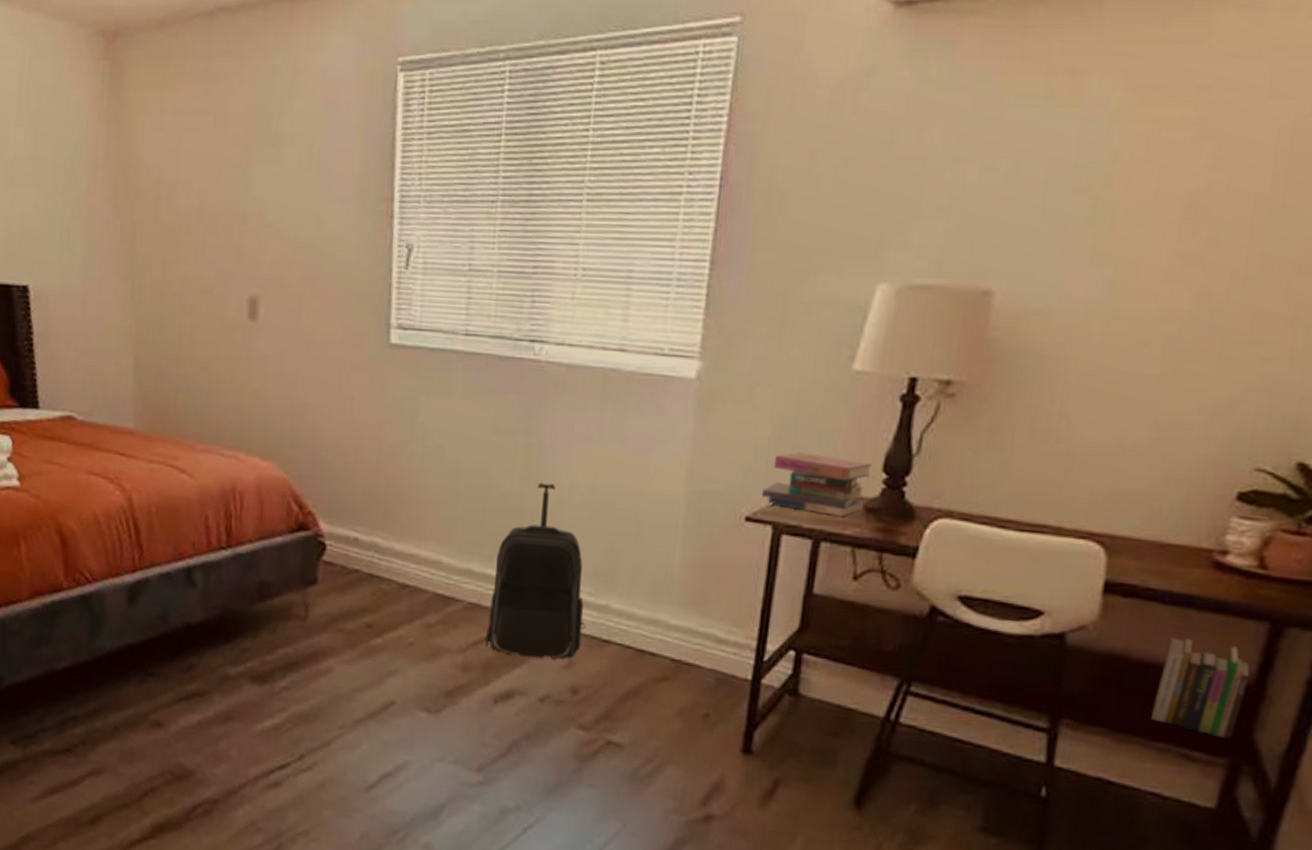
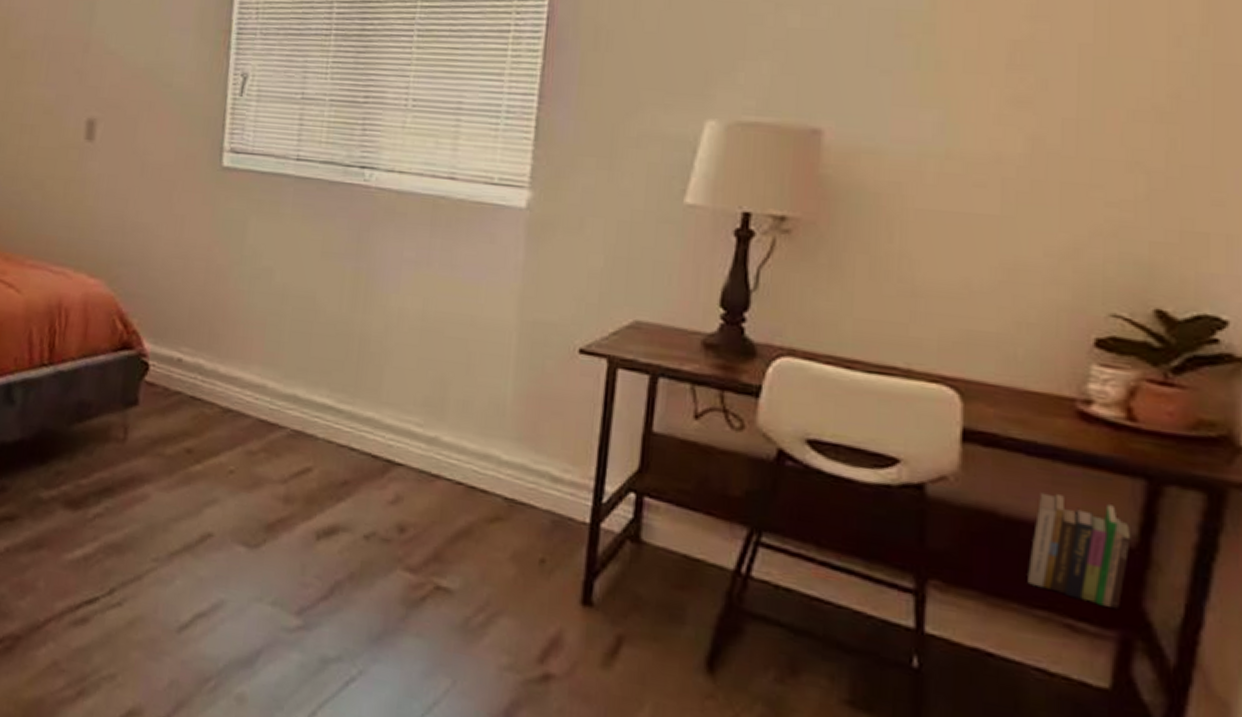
rolling backpack: present [484,483,586,660] -> none [308,308,414,494]
books: present [762,452,872,517] -> none [596,284,708,352]

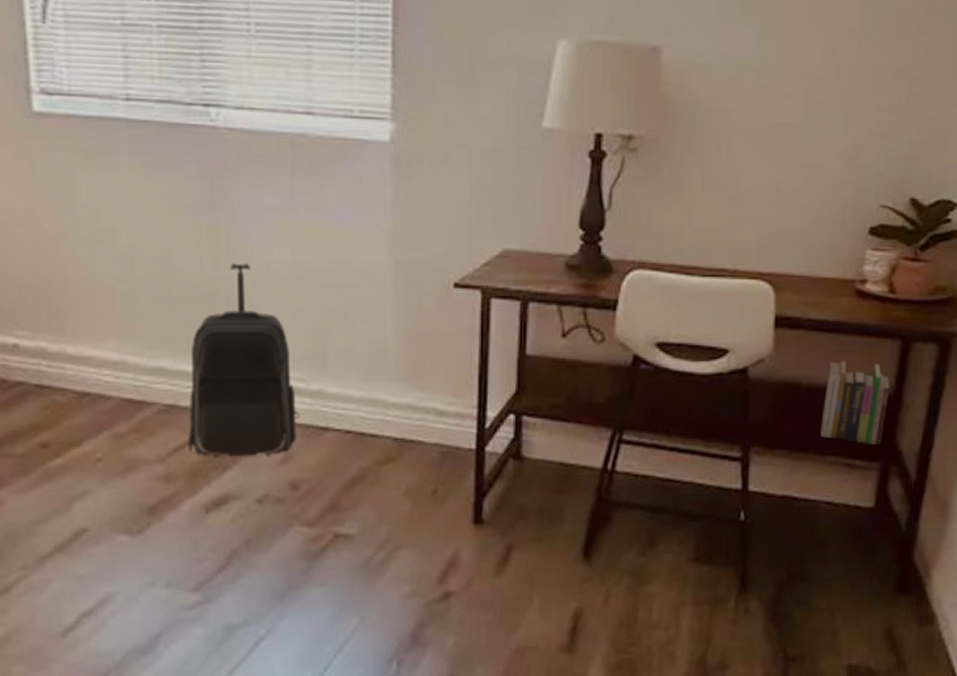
rolling backpack: none [308,308,414,494] -> present [187,263,300,457]

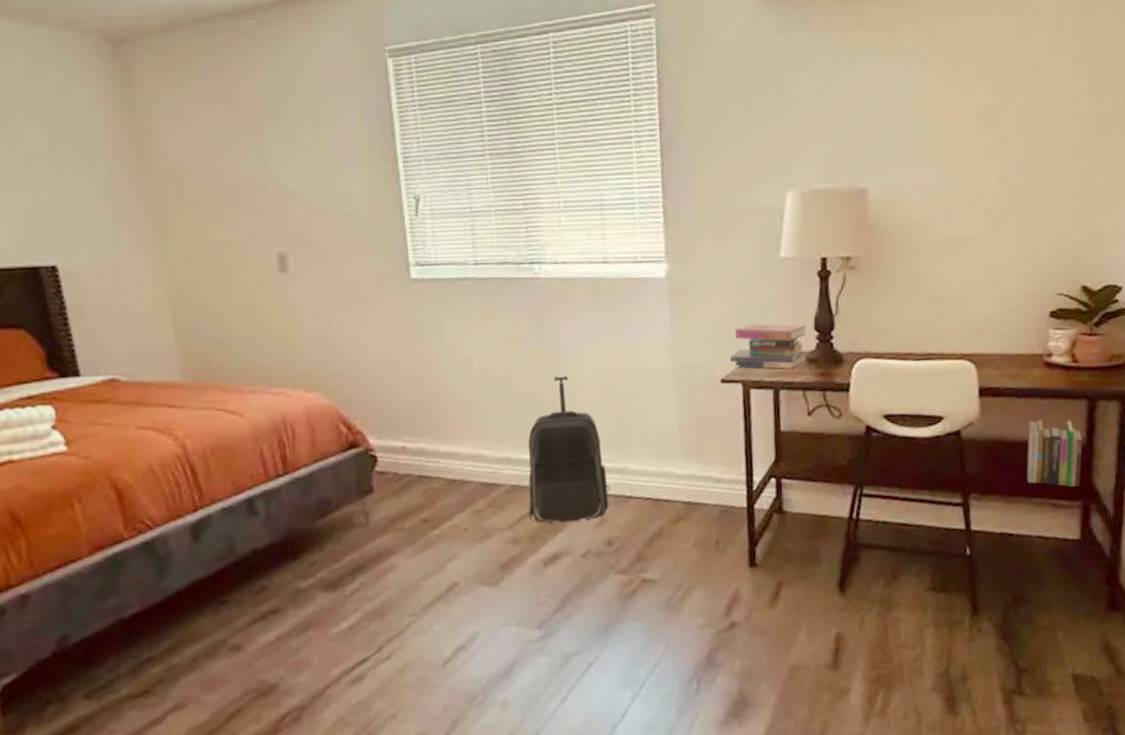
books: none [468,213,569,275] -> present [730,323,807,369]

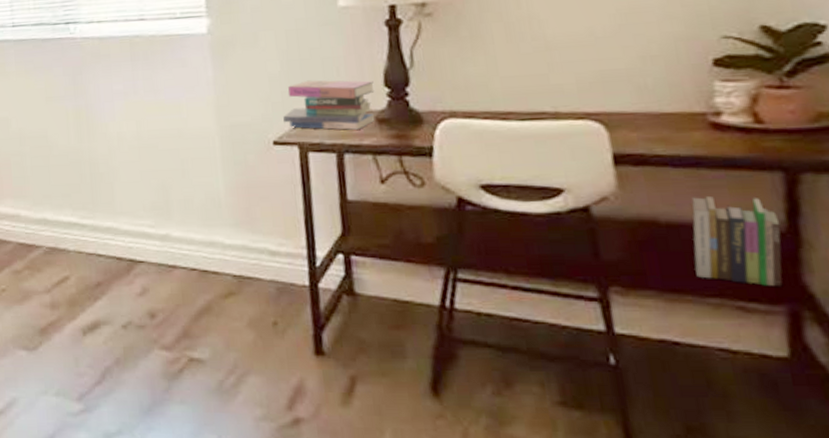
rolling backpack: present [528,376,611,523] -> none [65,136,152,289]

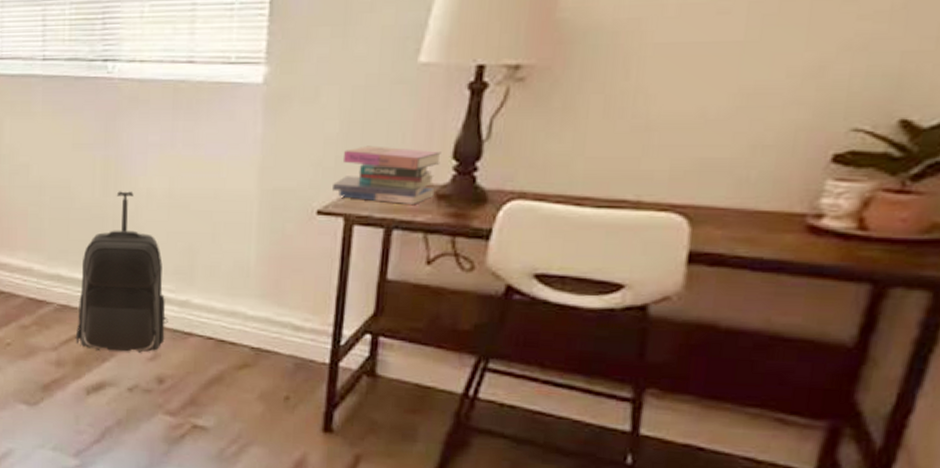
rolling backpack: none [65,136,152,289] -> present [75,191,168,353]
books: present [691,196,783,287] -> none [742,304,851,403]

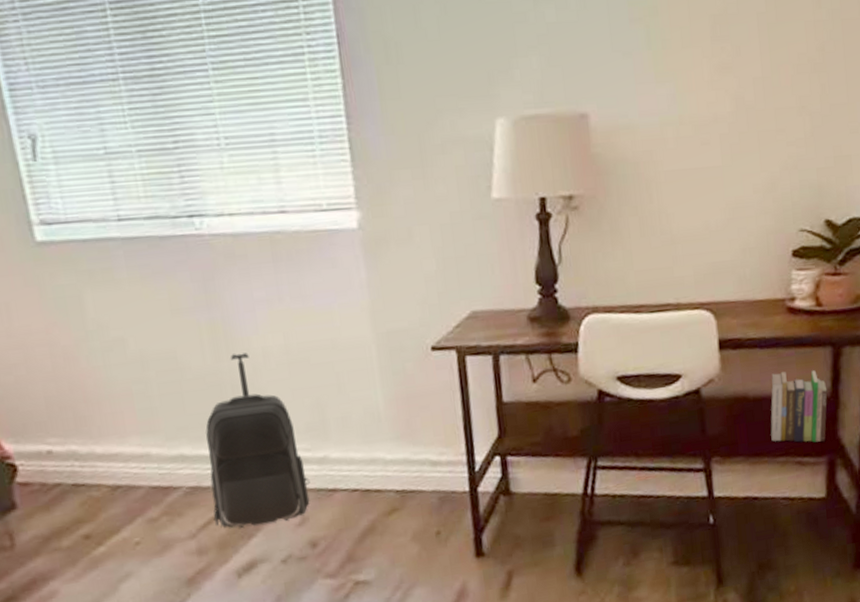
books: present [333,145,441,204] -> none [440,278,528,331]
books: none [742,304,851,403] -> present [770,370,828,443]

